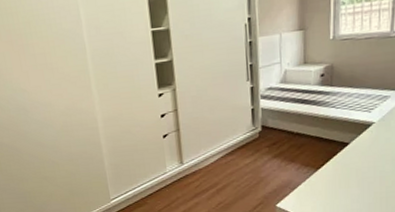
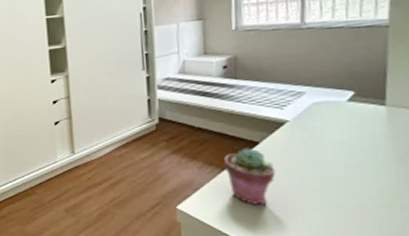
potted succulent: none [317,148,362,198] -> present [223,147,276,205]

